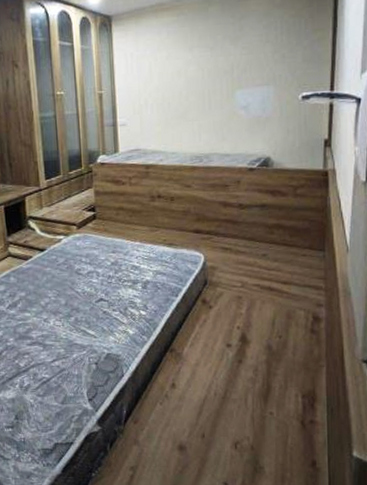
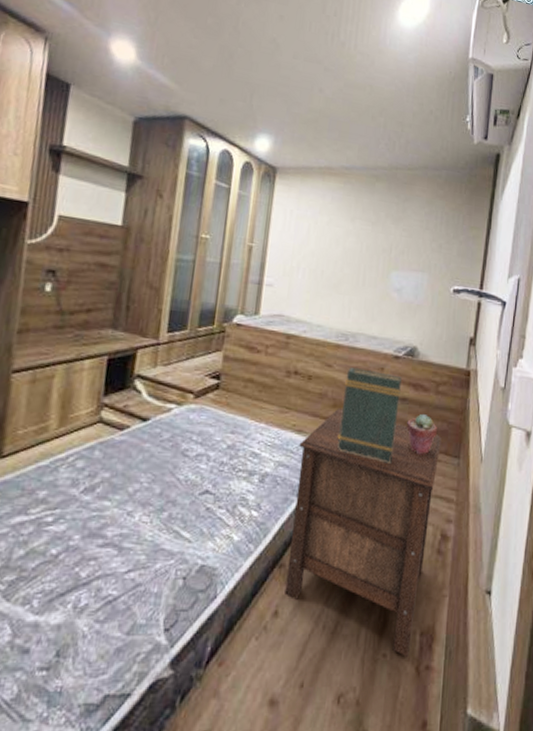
nightstand: none [172,221,305,414] -> present [285,408,442,657]
book: none [204,184,259,262] -> present [337,367,402,463]
potted succulent: none [269,215,299,252] -> present [407,413,437,455]

